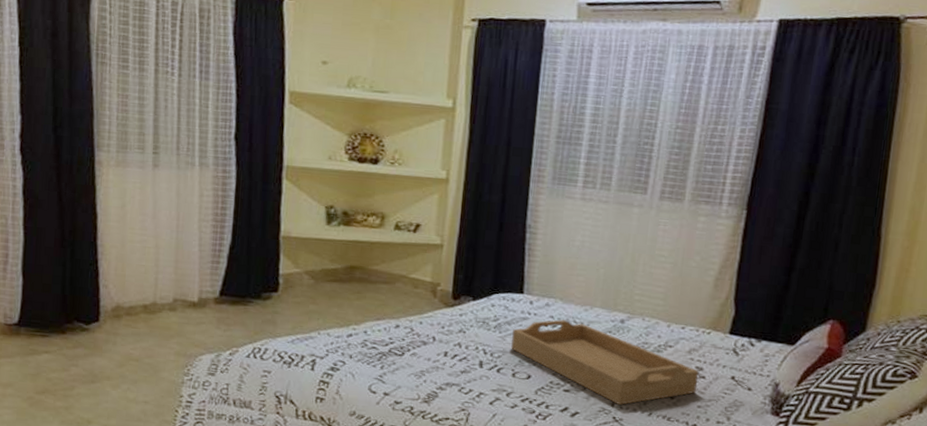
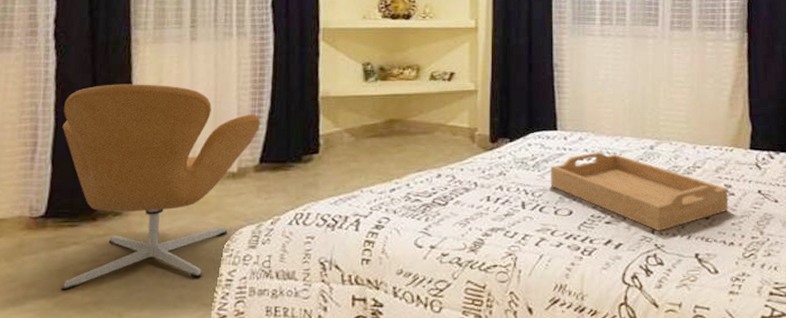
armchair: none [31,204,221,397] -> present [60,84,260,291]

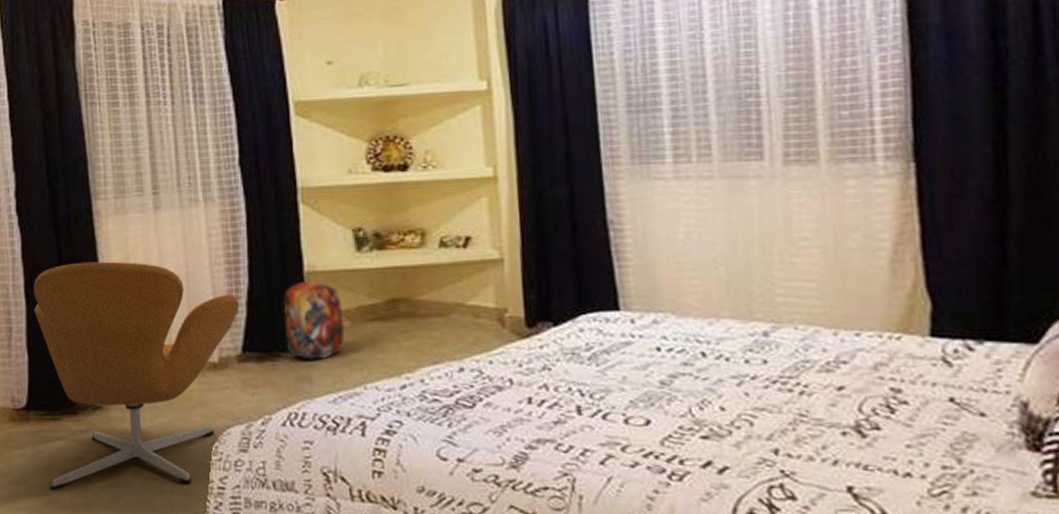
backpack: none [298,98,349,169] -> present [283,274,345,360]
serving tray: present [550,152,729,231] -> none [613,340,898,452]

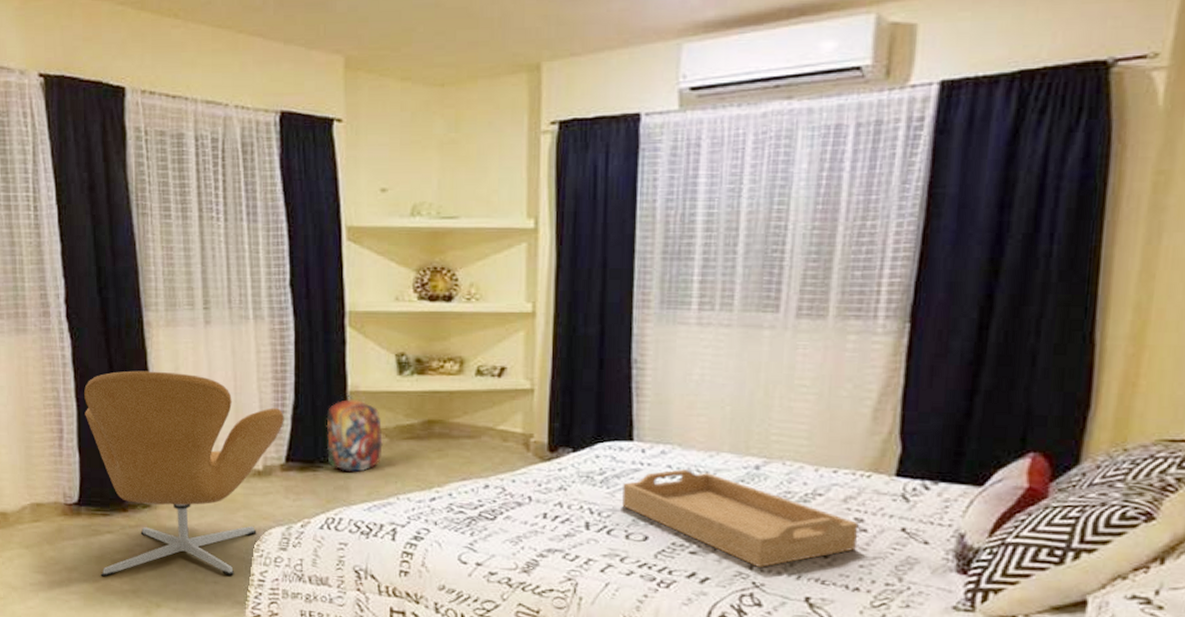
serving tray: none [613,340,898,452] -> present [621,469,859,567]

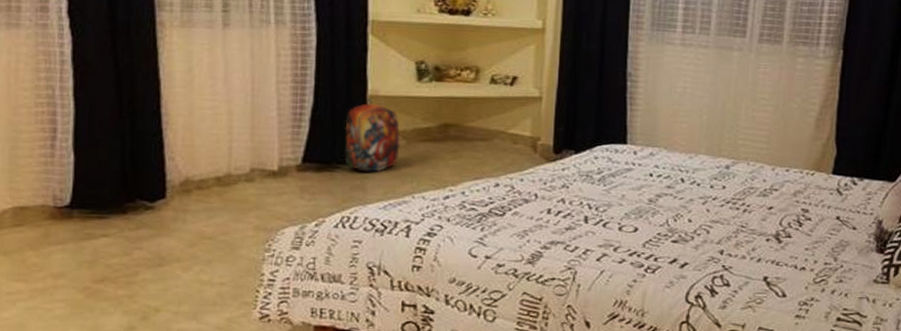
armchair: present [84,370,284,577] -> none [83,70,303,283]
serving tray: present [621,469,859,567] -> none [616,169,805,252]

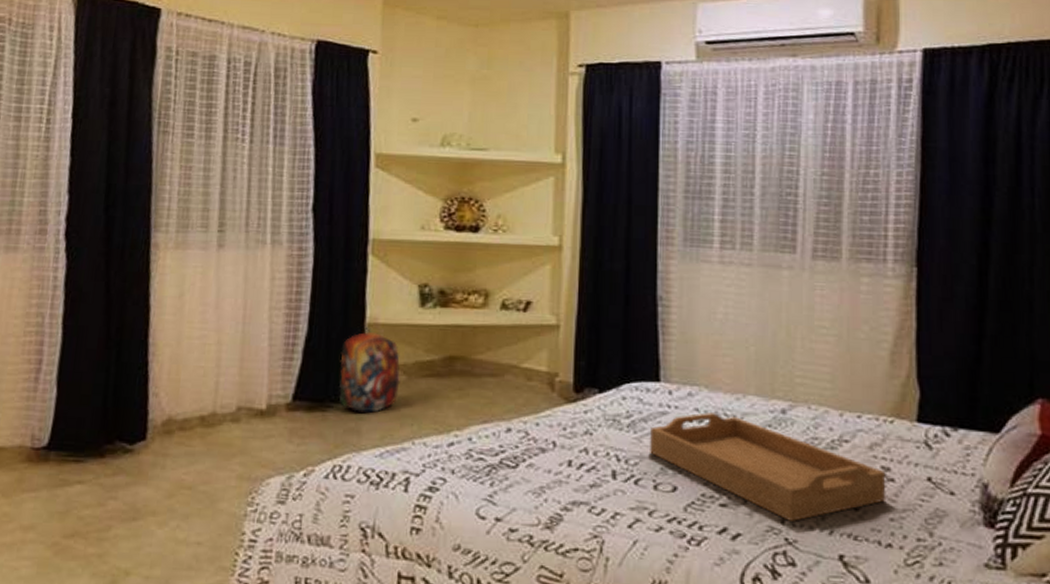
serving tray: none [616,169,805,252] -> present [649,412,886,521]

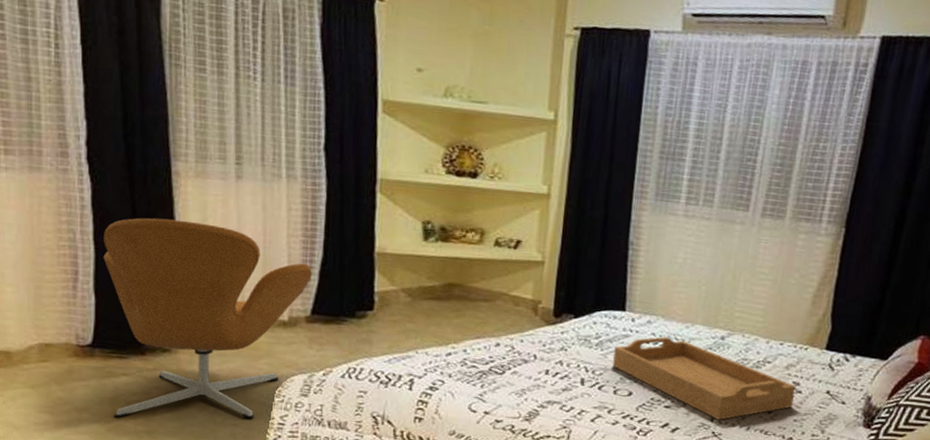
armchair: none [62,295,295,538] -> present [103,218,312,419]
backpack: present [339,325,400,413] -> none [352,253,406,327]

